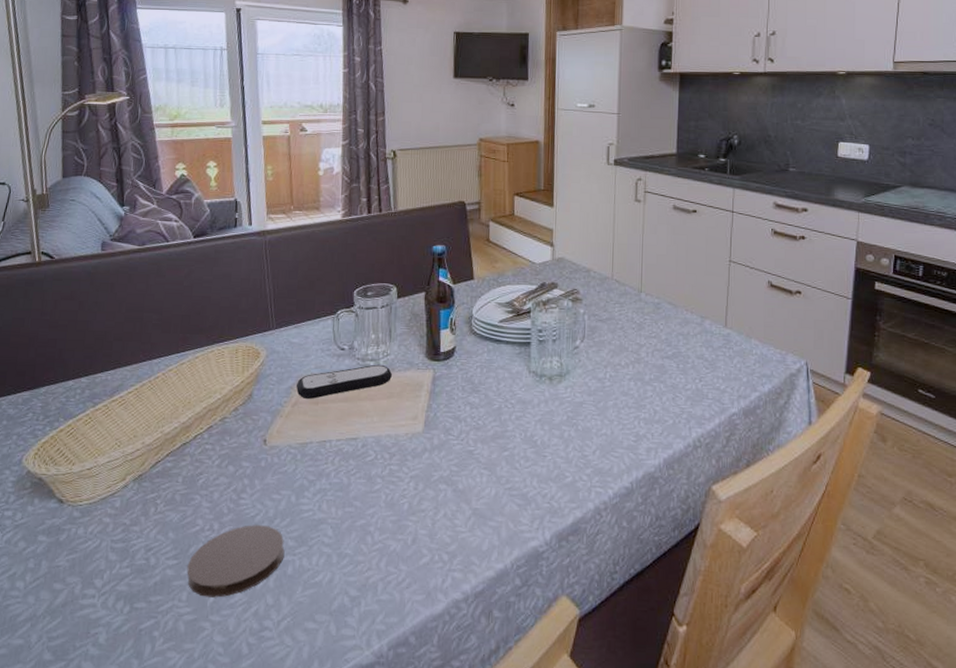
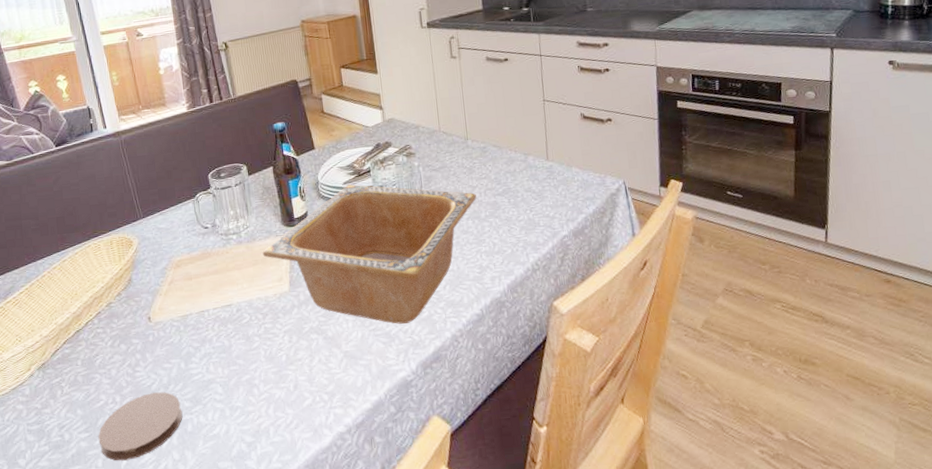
remote control: present [296,364,393,400] -> none [170,236,255,277]
serving bowl: none [399,323,643,487] -> present [262,184,477,324]

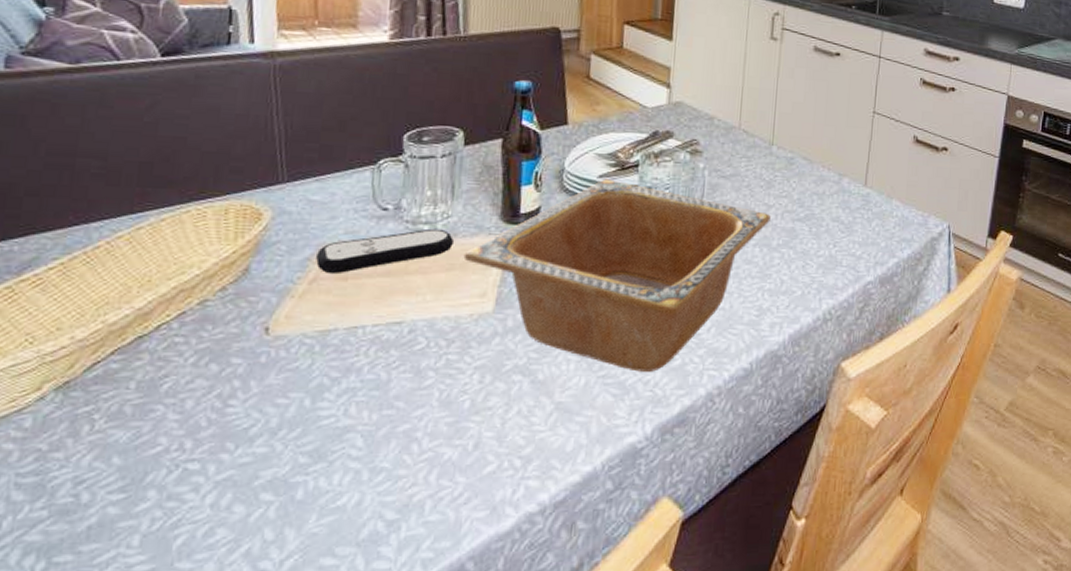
coaster: present [98,392,183,461] -> none [140,439,293,539]
remote control: none [170,236,255,277] -> present [316,228,455,275]

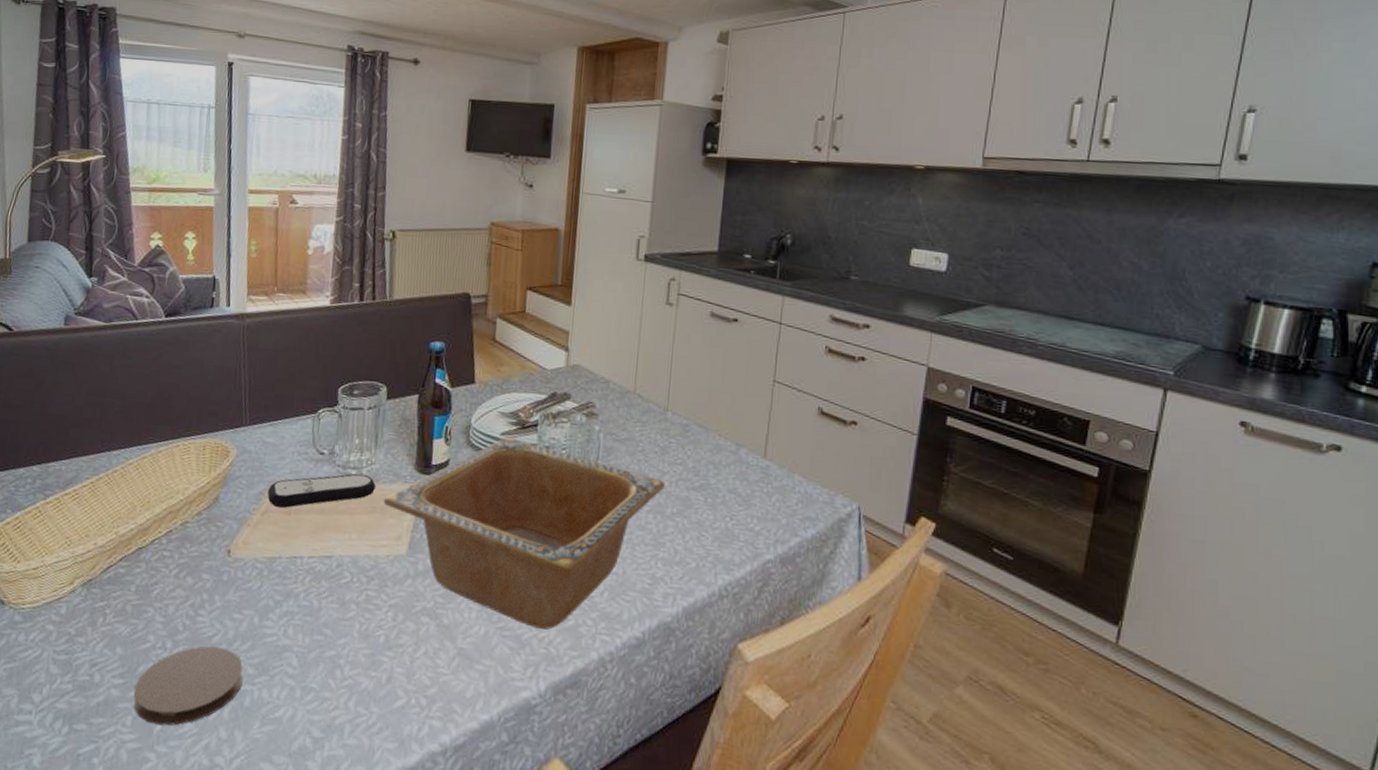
coaster: none [140,439,293,539] -> present [133,646,243,726]

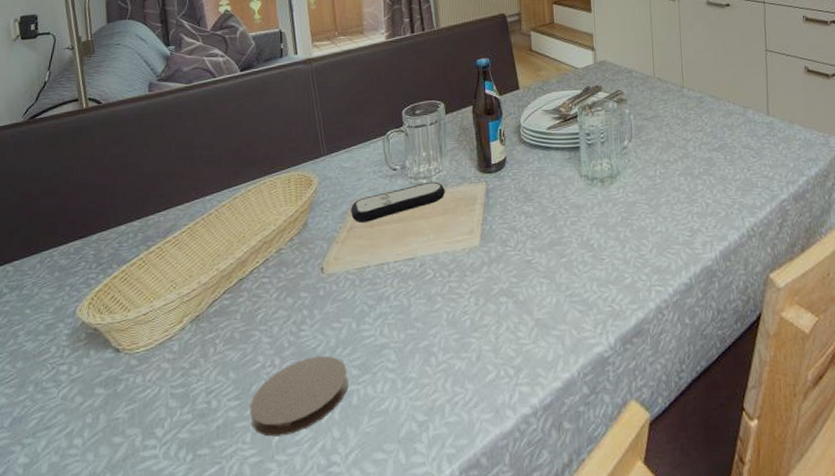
serving bowl: present [383,436,665,630] -> none [453,130,690,290]

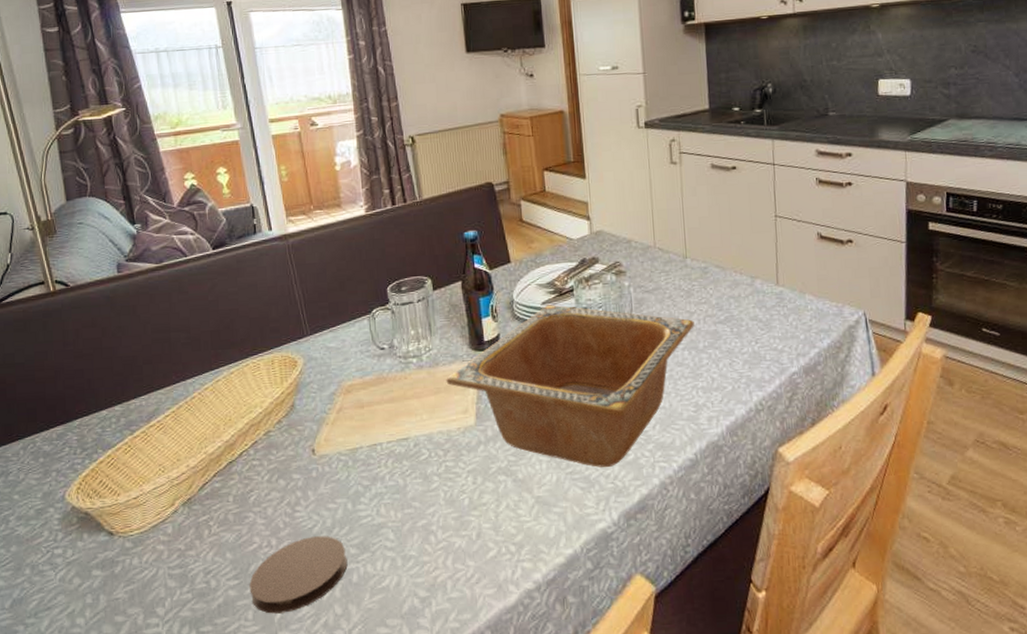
remote control: present [351,181,446,223] -> none [339,360,438,404]
serving bowl: none [453,130,690,290] -> present [446,304,694,467]

